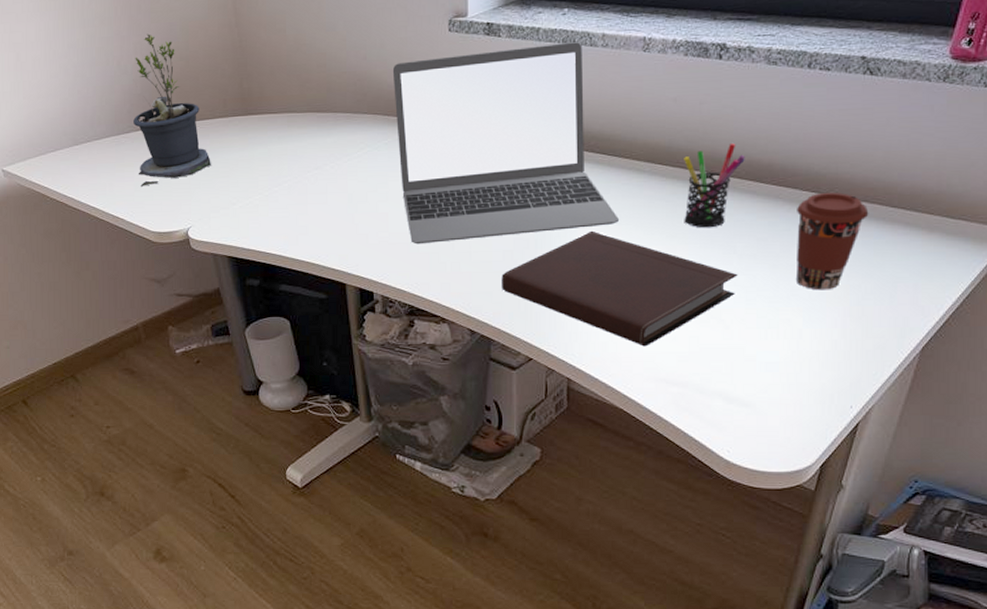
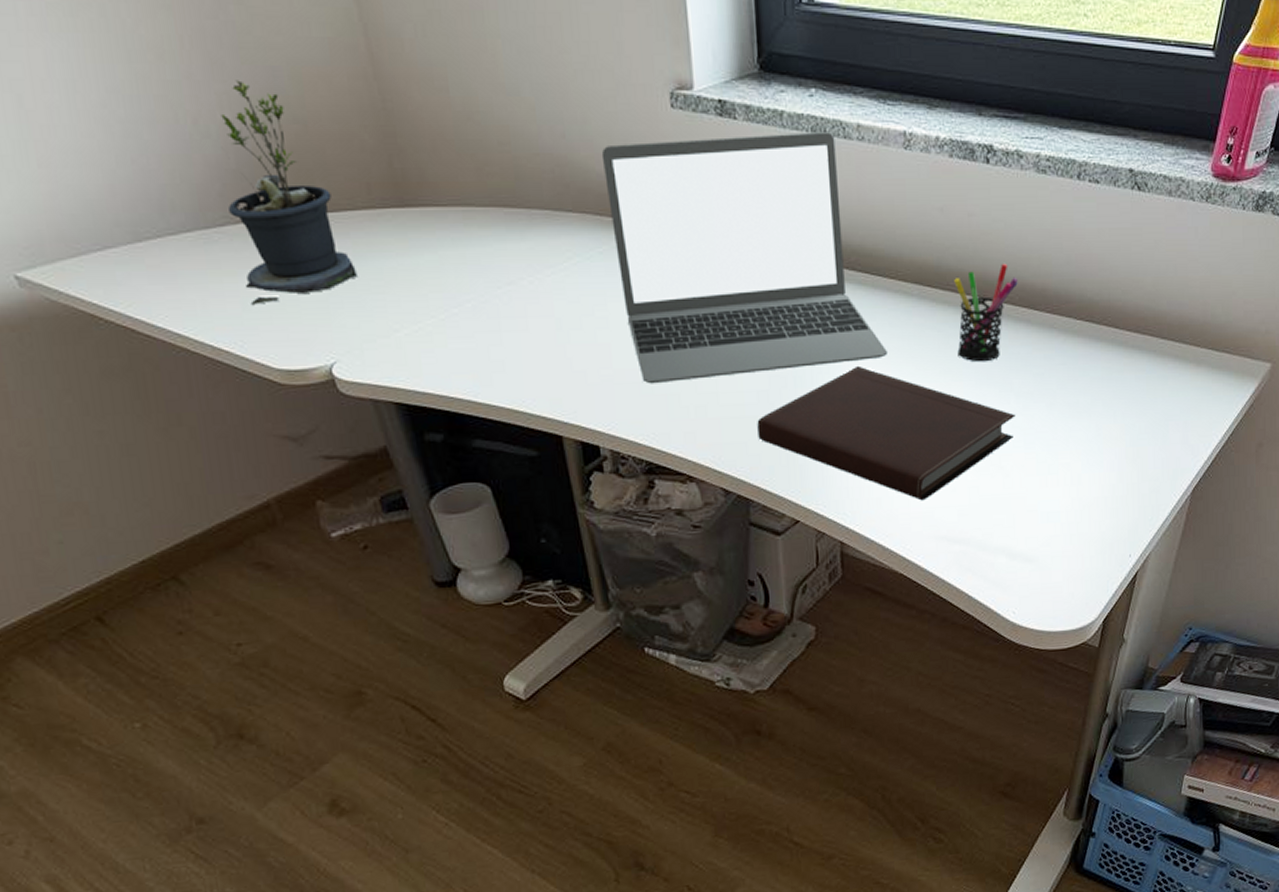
coffee cup: present [795,192,869,290] -> none [1072,321,1141,431]

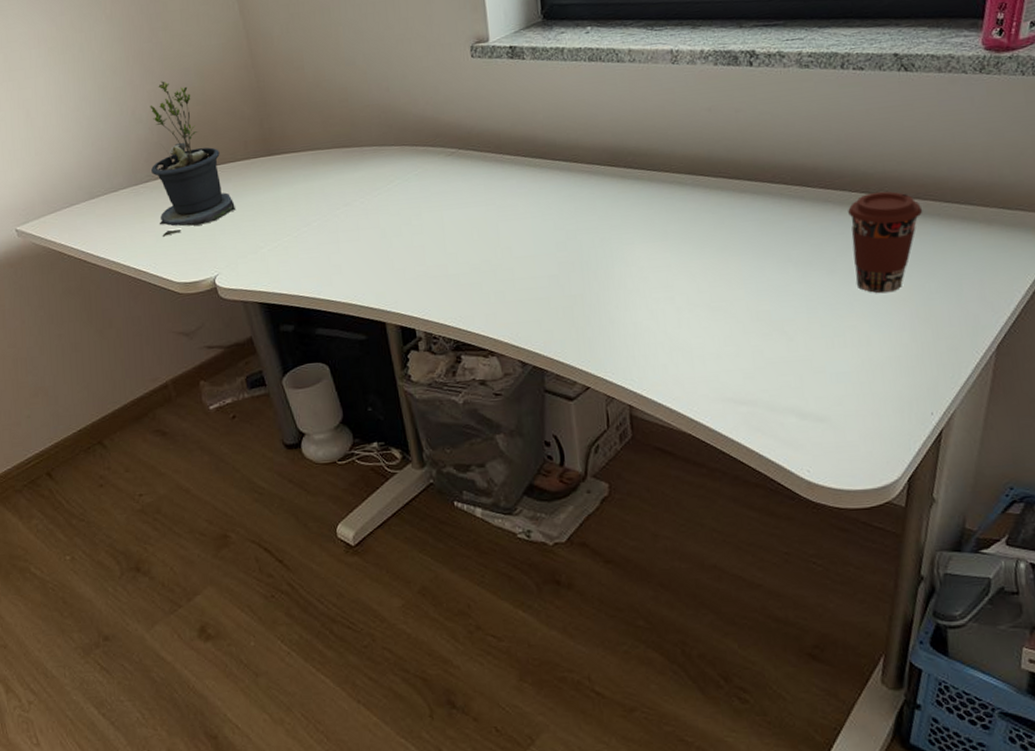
laptop: present [601,130,889,384] -> none [417,58,667,276]
notebook: present [757,365,1016,501] -> none [549,248,796,366]
pen holder: present [954,263,1018,362] -> none [725,148,789,238]
coffee cup: none [1072,321,1141,431] -> present [848,191,923,293]

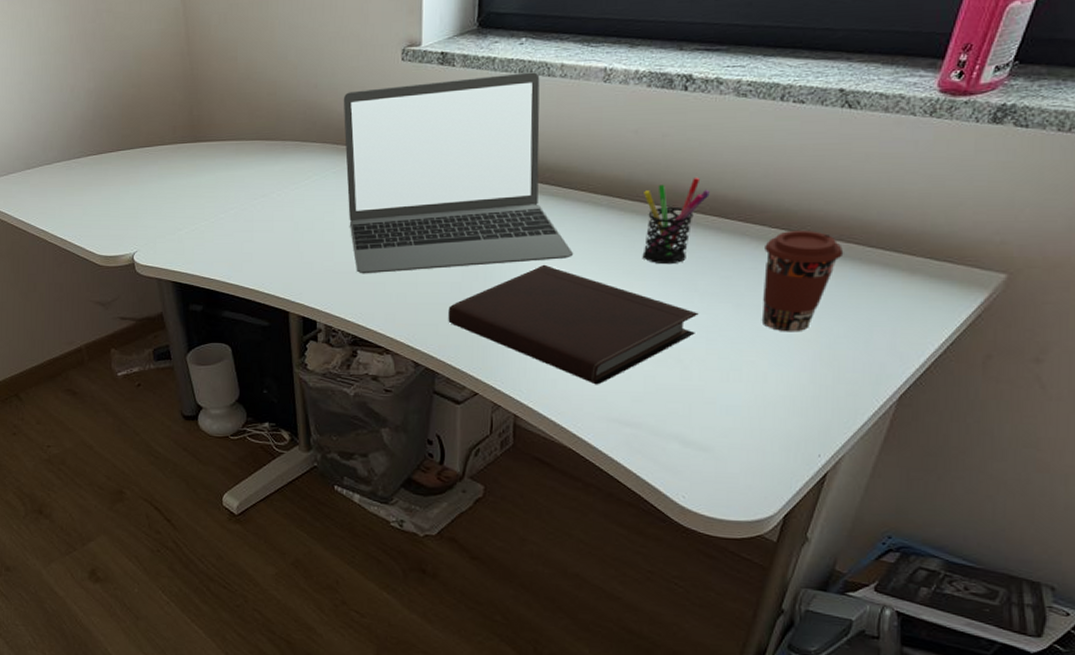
potted plant: present [150,81,235,237] -> none [84,61,159,211]
laptop: none [417,58,667,276] -> present [343,71,574,274]
notebook: none [549,248,796,366] -> present [448,264,699,385]
pen holder: none [725,148,789,238] -> present [642,177,710,265]

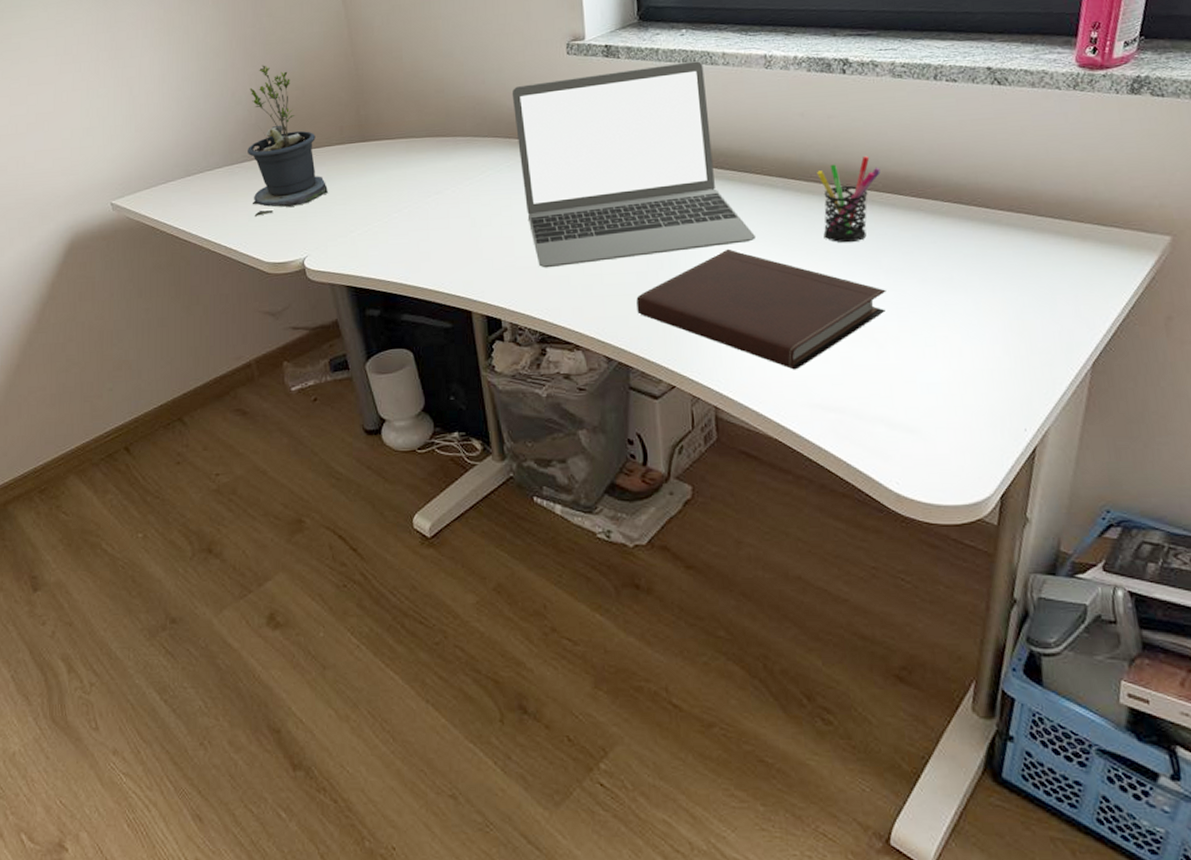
potted plant: none [84,61,159,211] -> present [248,65,328,216]
coffee cup: present [761,229,844,332] -> none [940,202,1016,305]

